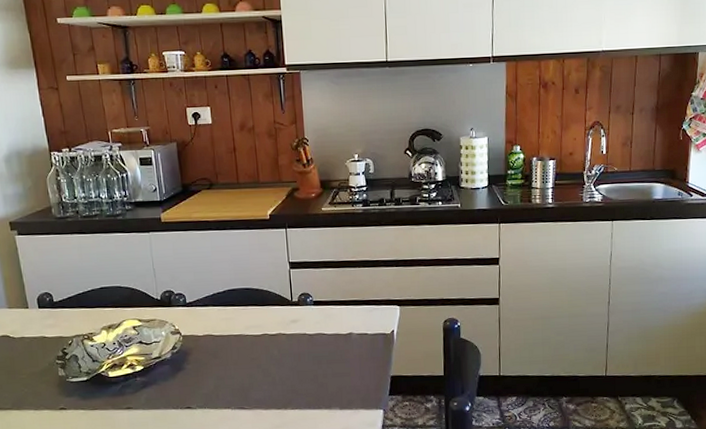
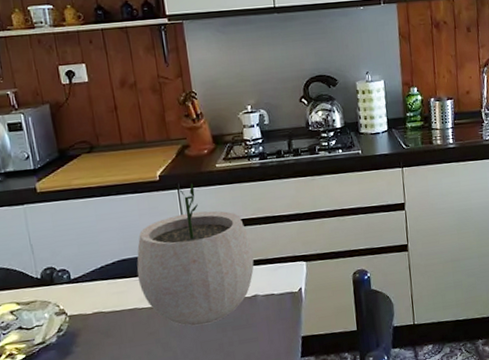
plant pot: none [244,224,351,356] -> present [136,183,254,326]

